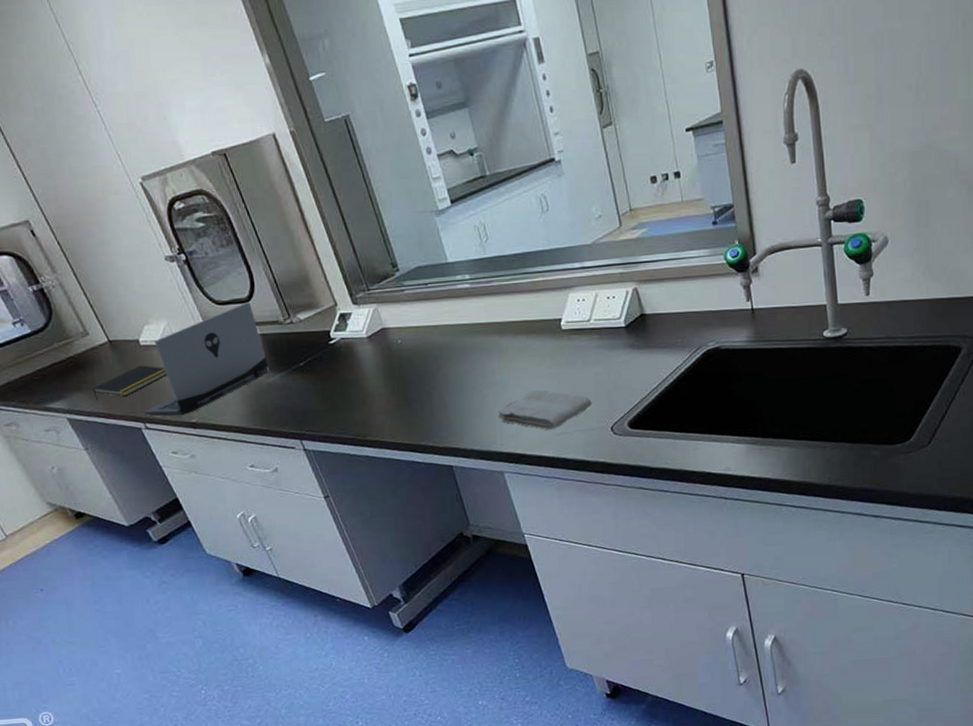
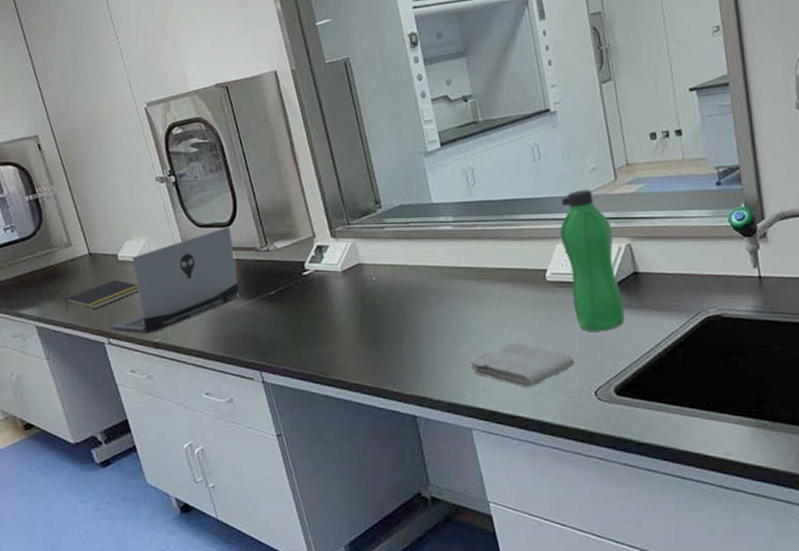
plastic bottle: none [571,238,634,373] -> present [560,190,624,332]

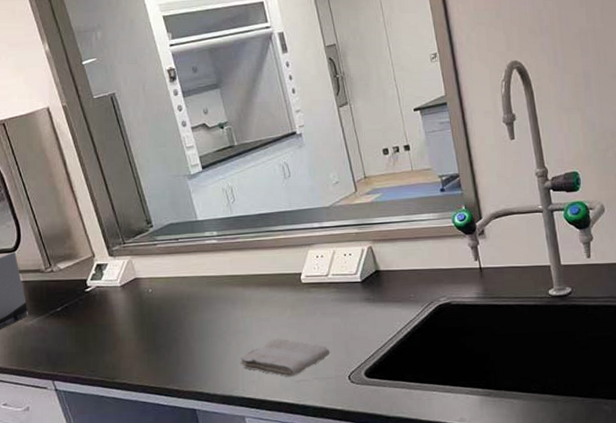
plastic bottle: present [560,190,624,332] -> none [311,201,370,324]

